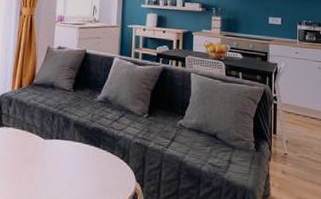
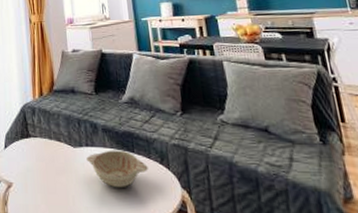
decorative bowl: none [55,144,110,179] -> present [86,150,148,188]

